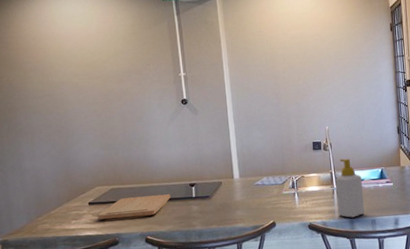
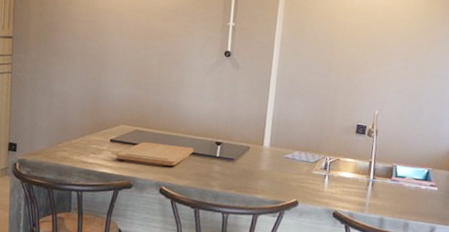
soap bottle: present [335,158,364,218] -> none [368,149,404,216]

